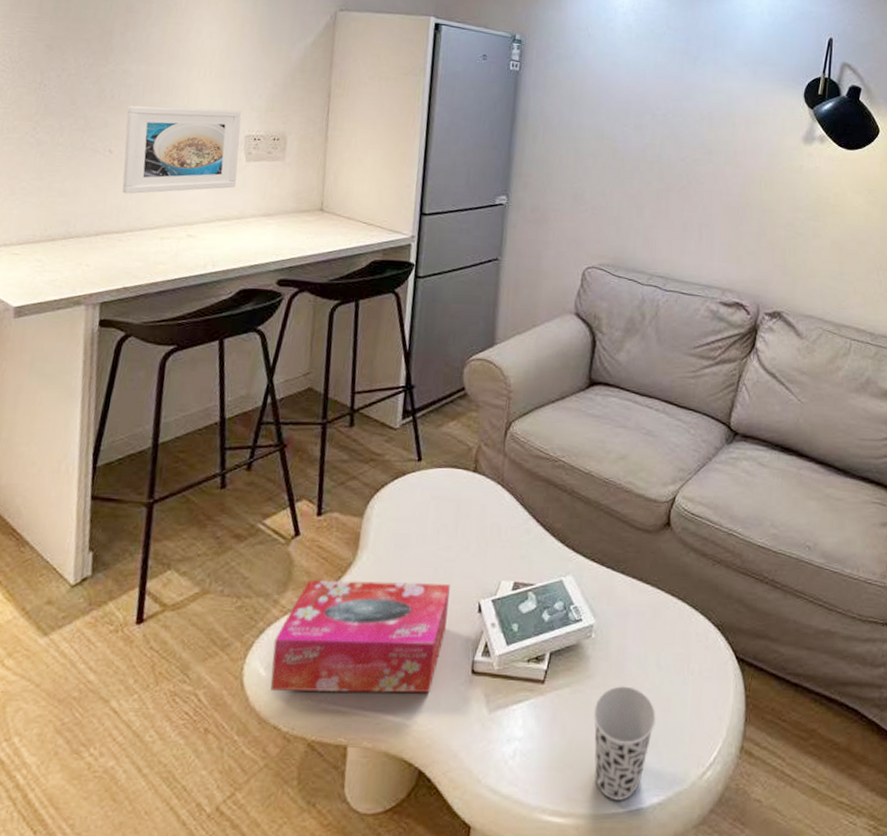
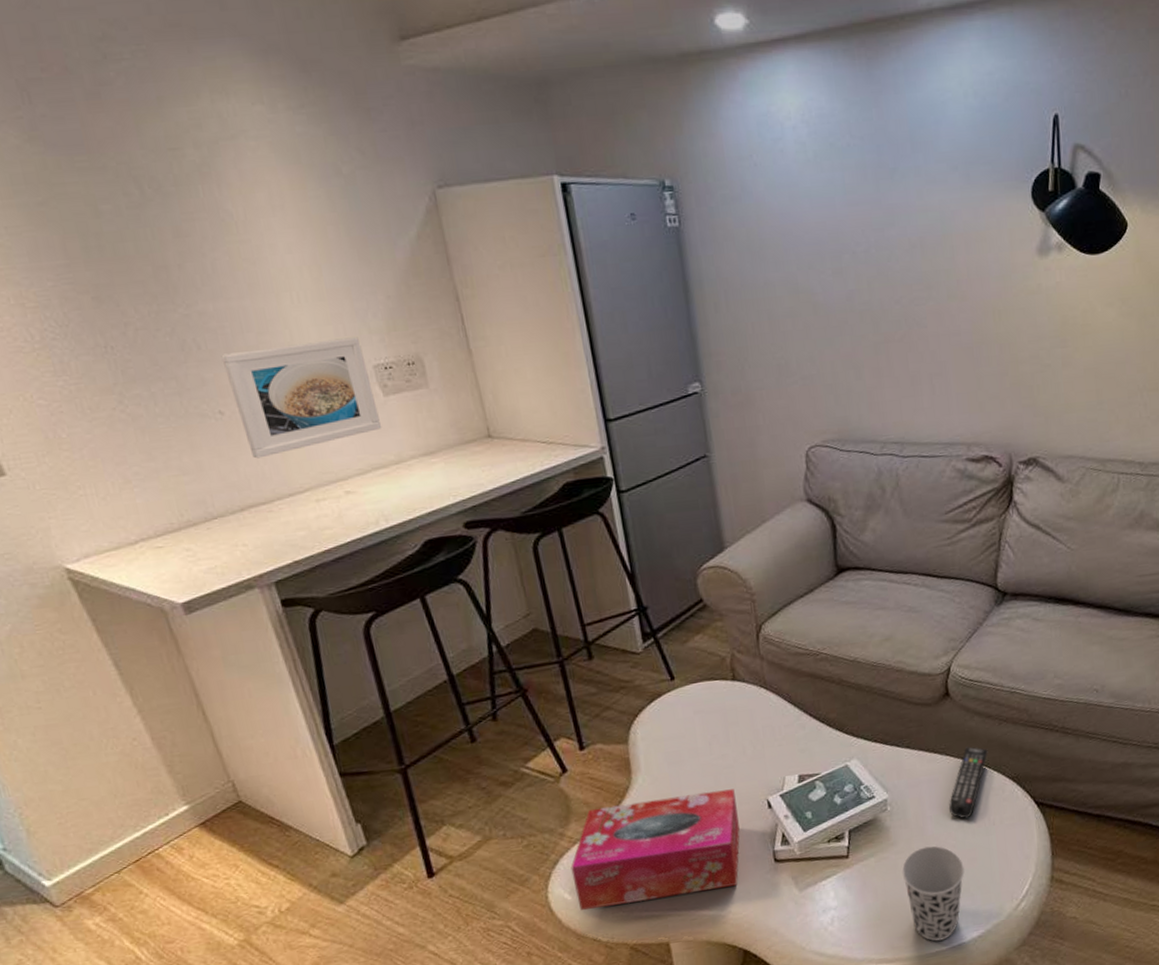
remote control: none [651,583,698,662] -> present [949,746,988,819]

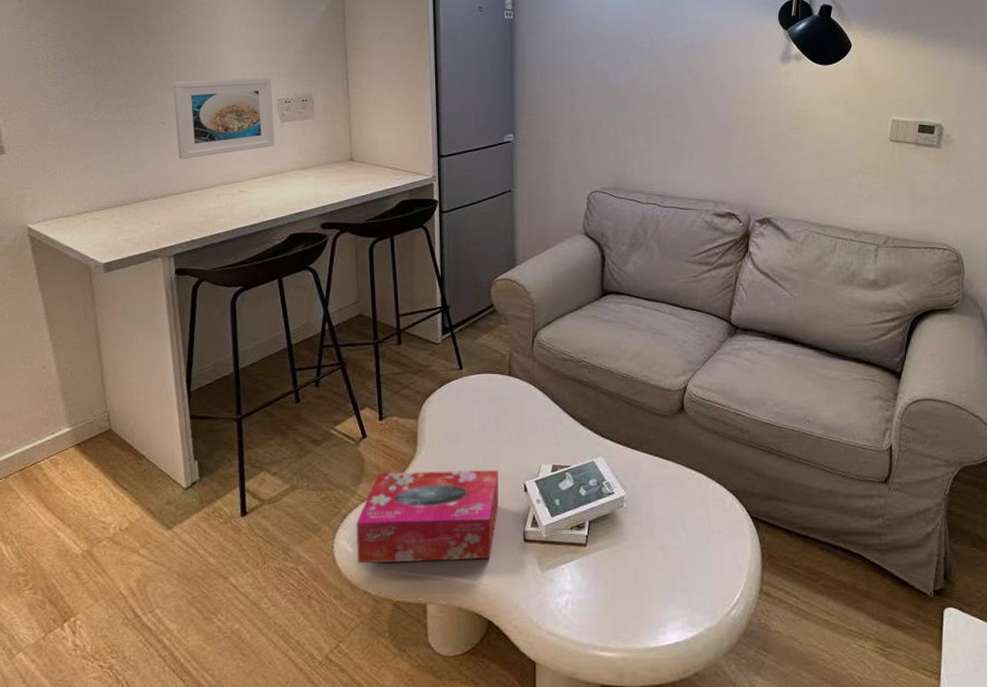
cup: present [901,845,965,942] -> none [630,545,685,637]
remote control: present [949,746,988,819] -> none [676,458,713,524]

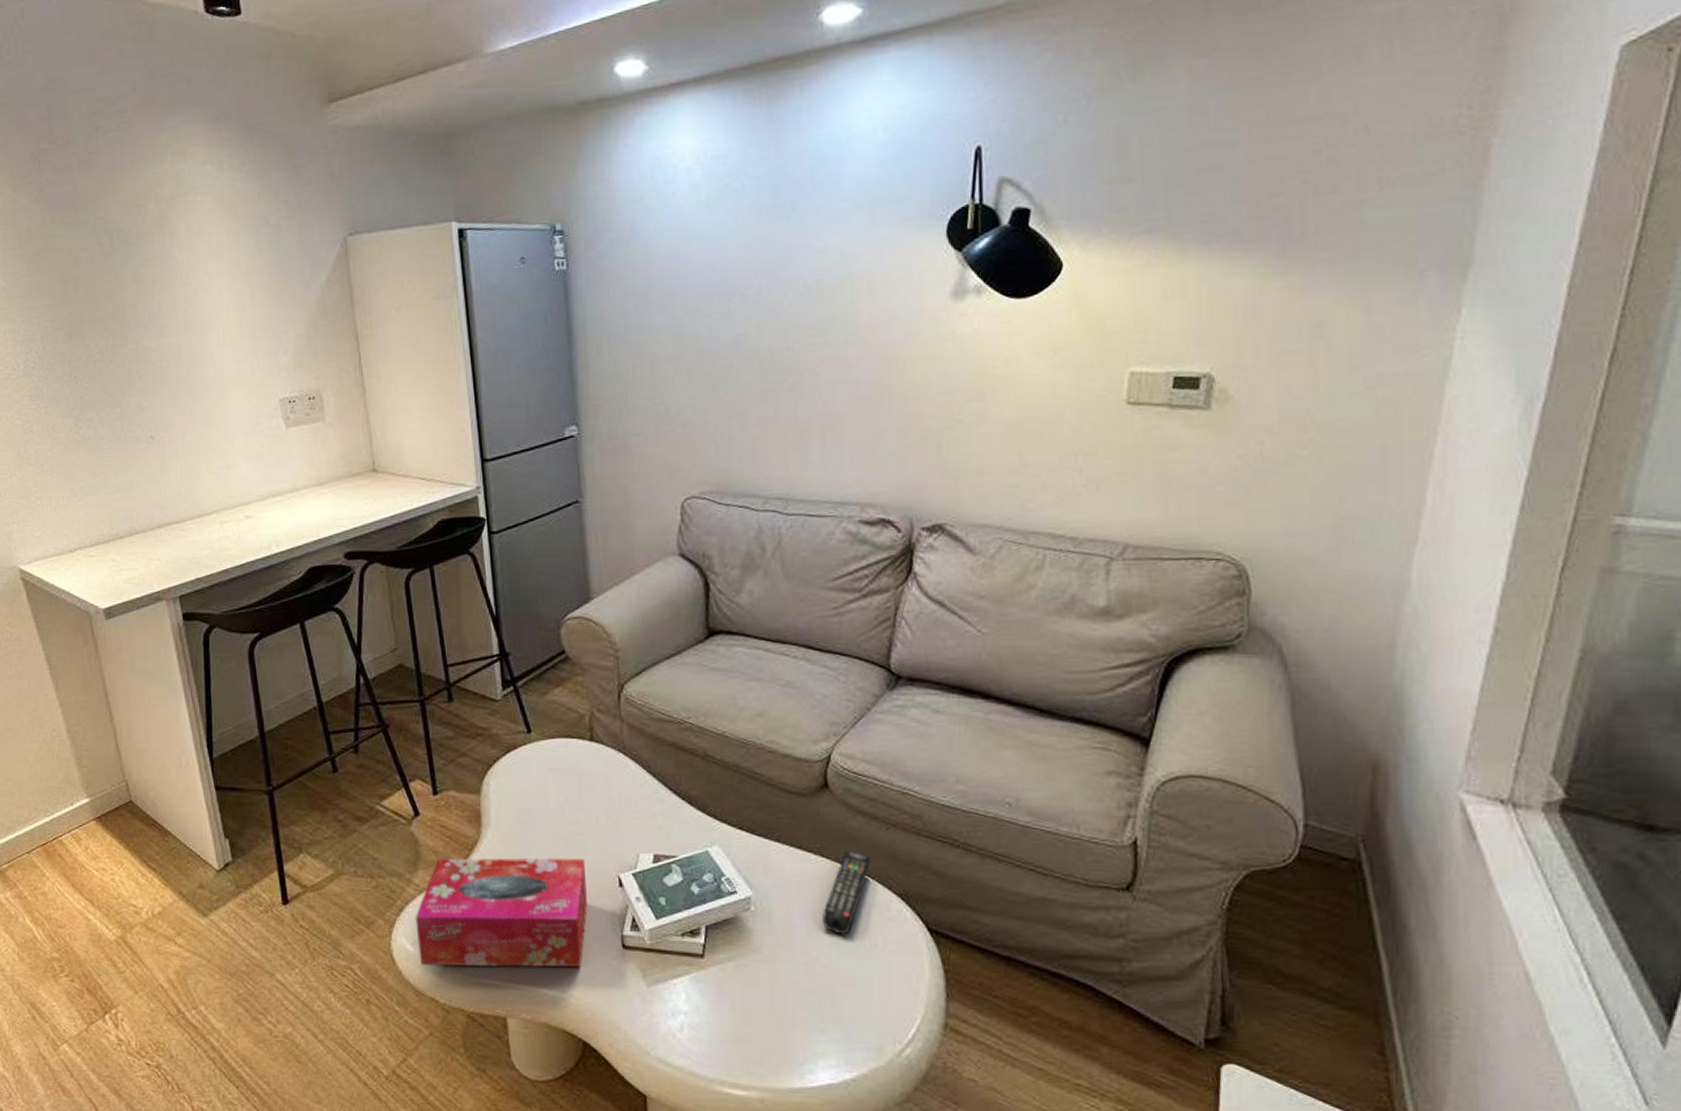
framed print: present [172,78,275,159] -> none [157,372,282,481]
remote control: none [676,458,713,524] -> present [822,850,872,935]

